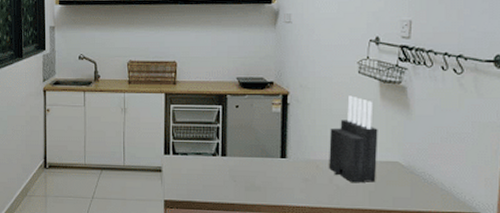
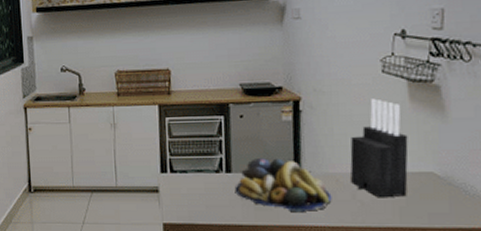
fruit bowl: none [229,143,312,194] -> present [234,157,332,213]

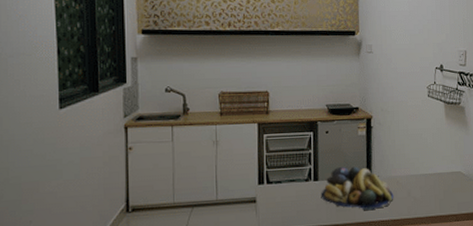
knife block: present [350,98,409,198] -> none [406,116,445,194]

